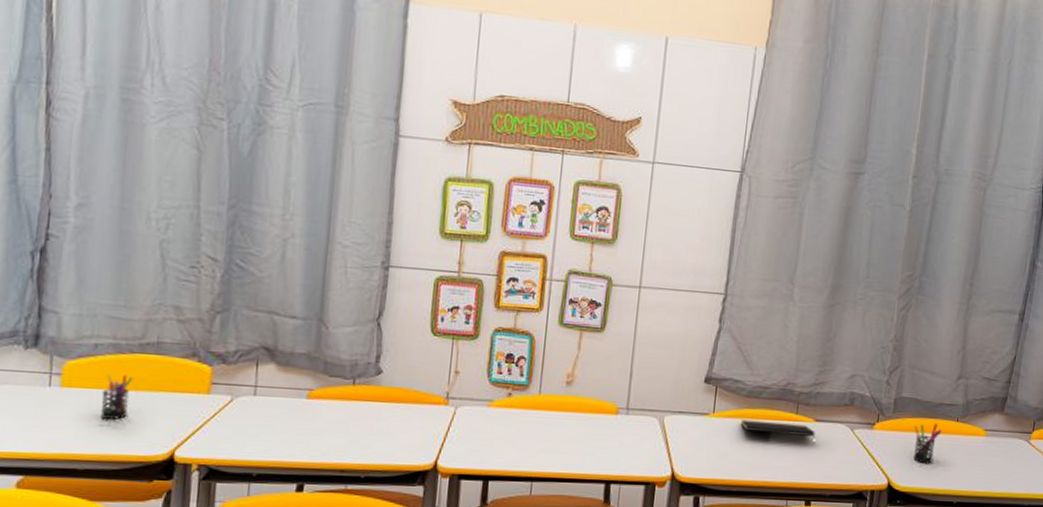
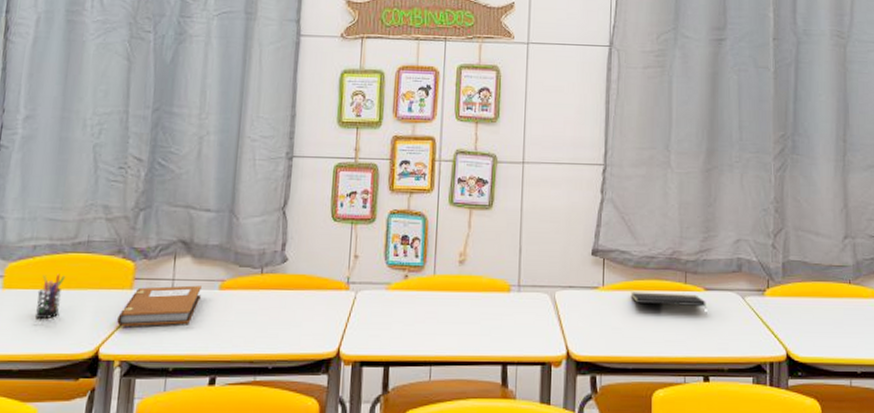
notebook: none [194,392,287,432] -> present [117,285,202,327]
pen holder: present [914,423,942,464] -> none [805,286,835,331]

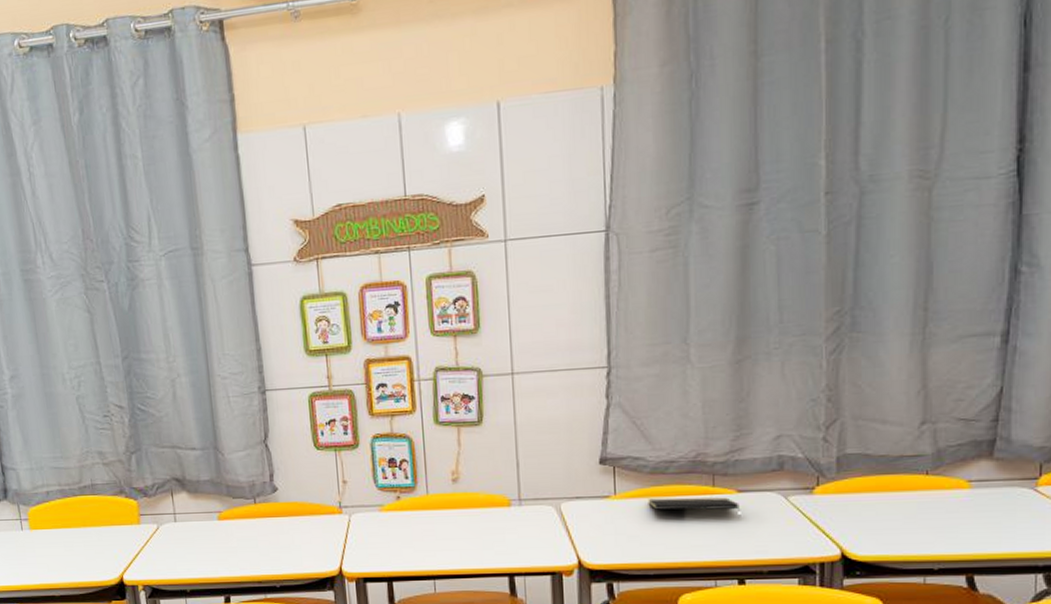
pen holder: present [36,274,66,318] -> none [59,514,81,553]
notebook: present [117,285,202,327] -> none [132,517,203,557]

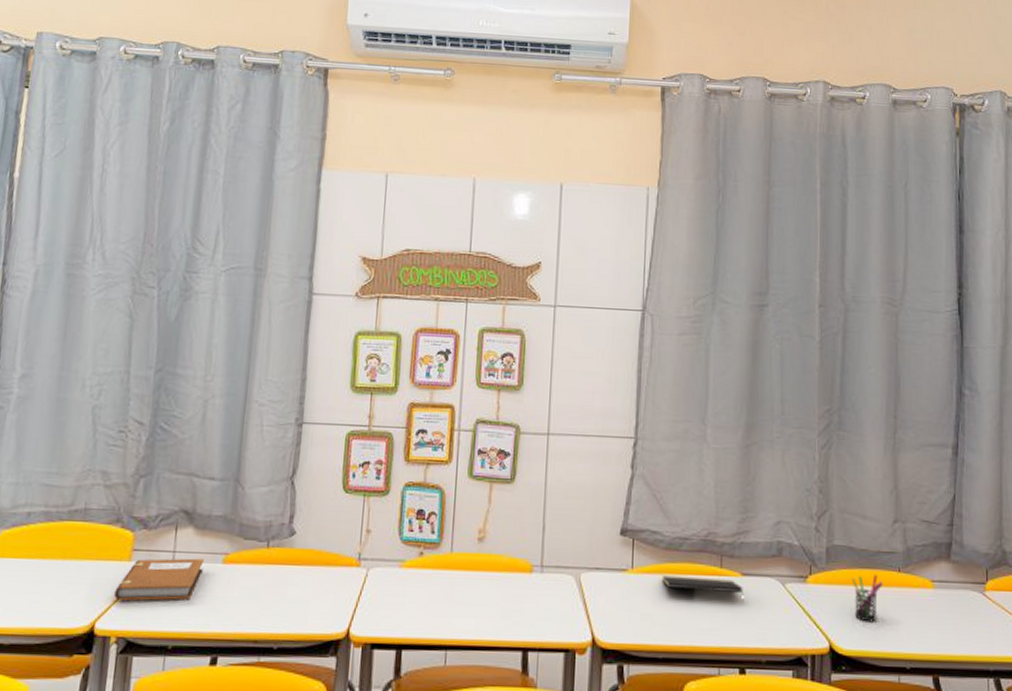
notebook: none [132,517,203,557] -> present [114,558,204,601]
pen holder: none [867,479,907,528] -> present [851,574,883,623]

